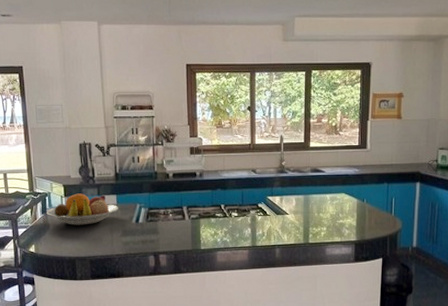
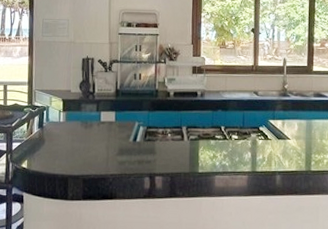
fruit bowl: present [46,193,118,225] -> none [42,108,116,142]

